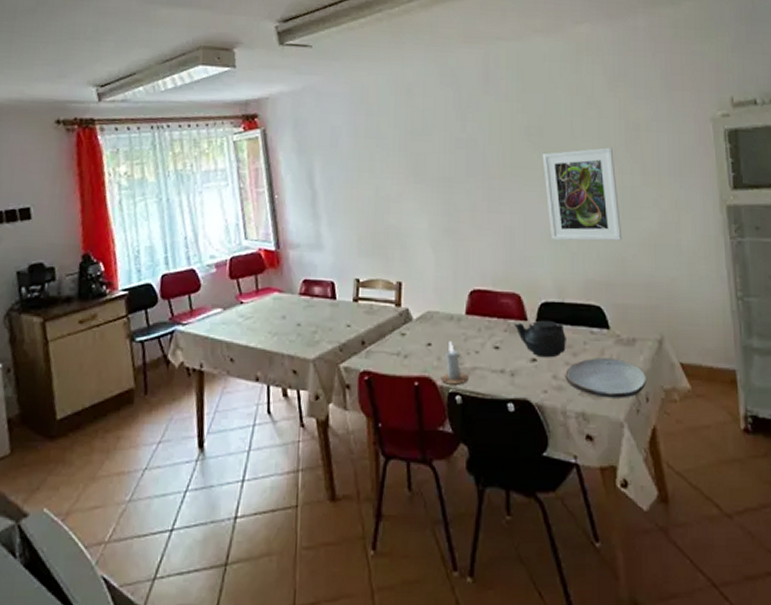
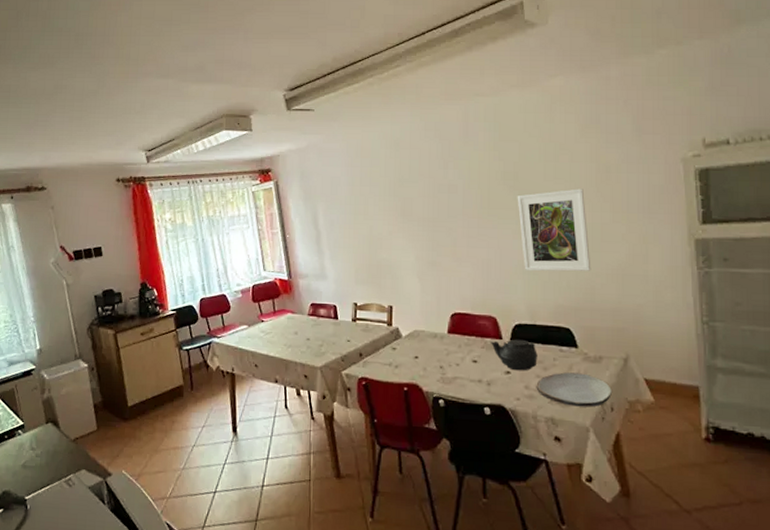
candle: present [441,341,469,385] -> none [426,355,450,391]

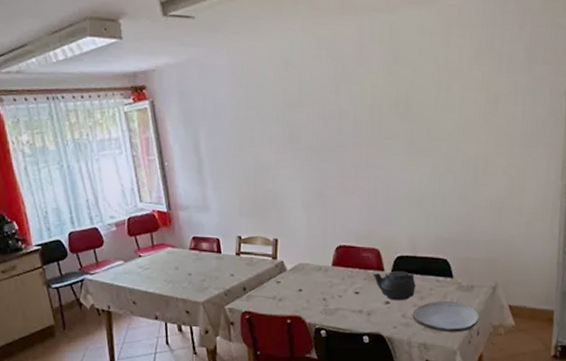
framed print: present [517,188,591,272] -> none [407,119,473,204]

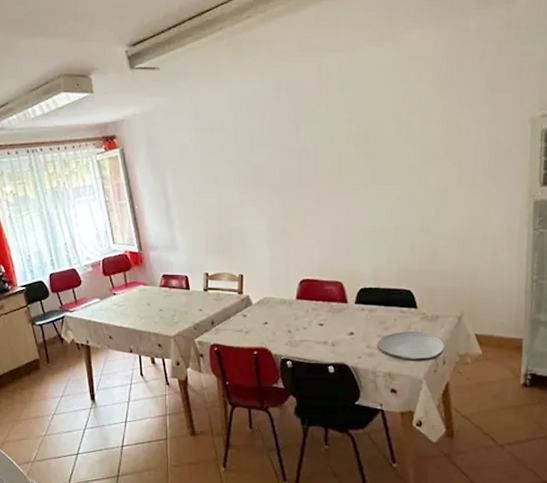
teapot: present [373,270,416,301] -> none [337,302,380,332]

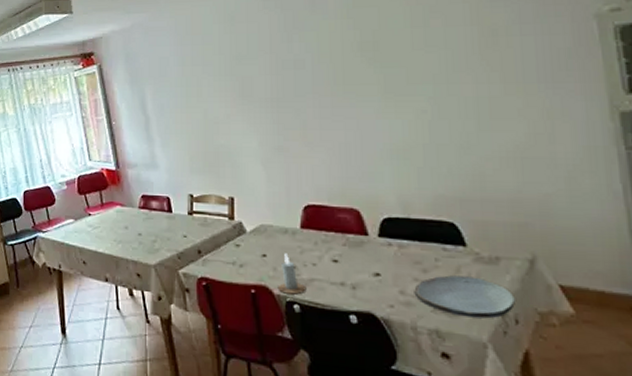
candle: none [275,320,298,353] -> present [277,253,307,295]

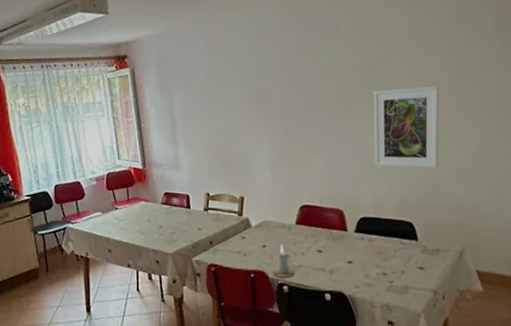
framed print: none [378,57,479,156] -> present [373,86,440,168]
plate: present [414,275,515,319] -> none [375,263,445,296]

